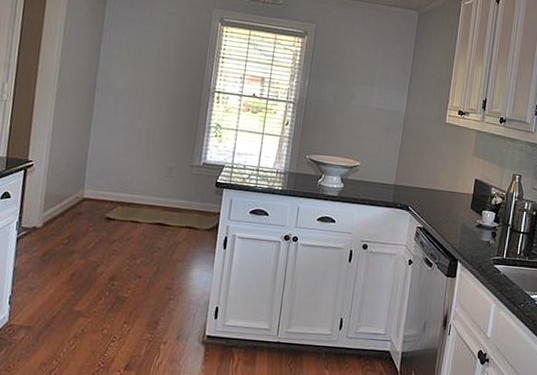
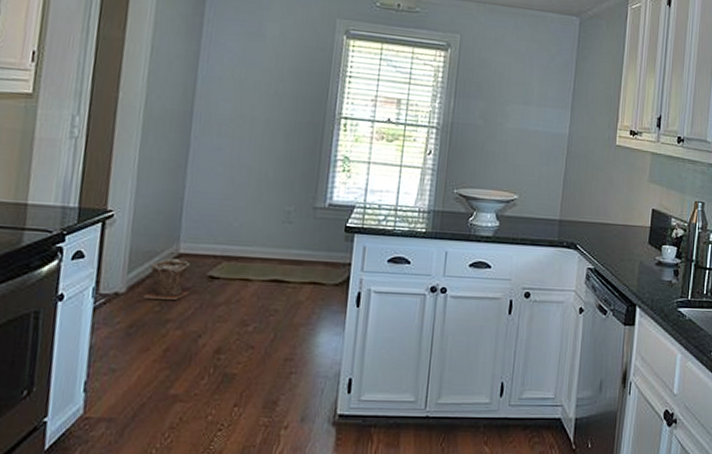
plant pot: none [55,201,92,235] -> present [143,259,191,300]

